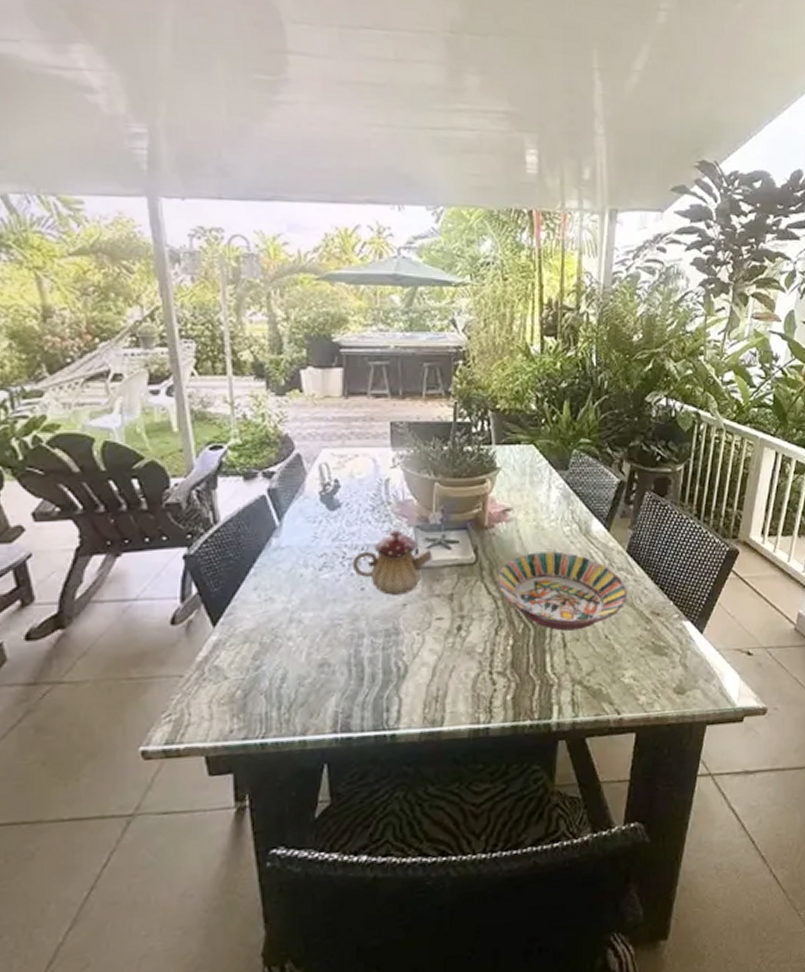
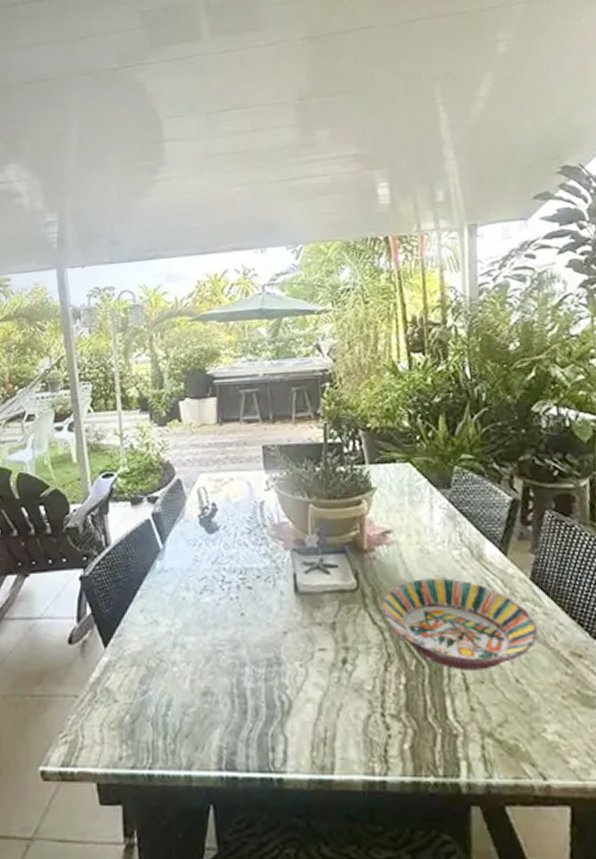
teapot: present [352,530,432,595] -> none [231,553,311,622]

